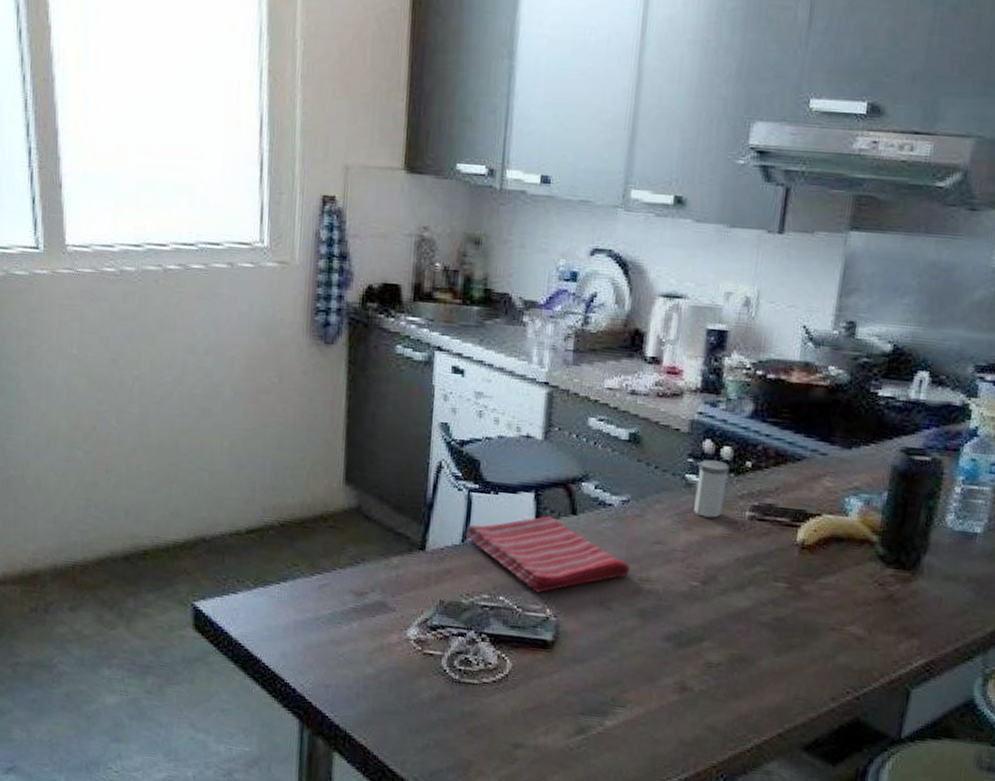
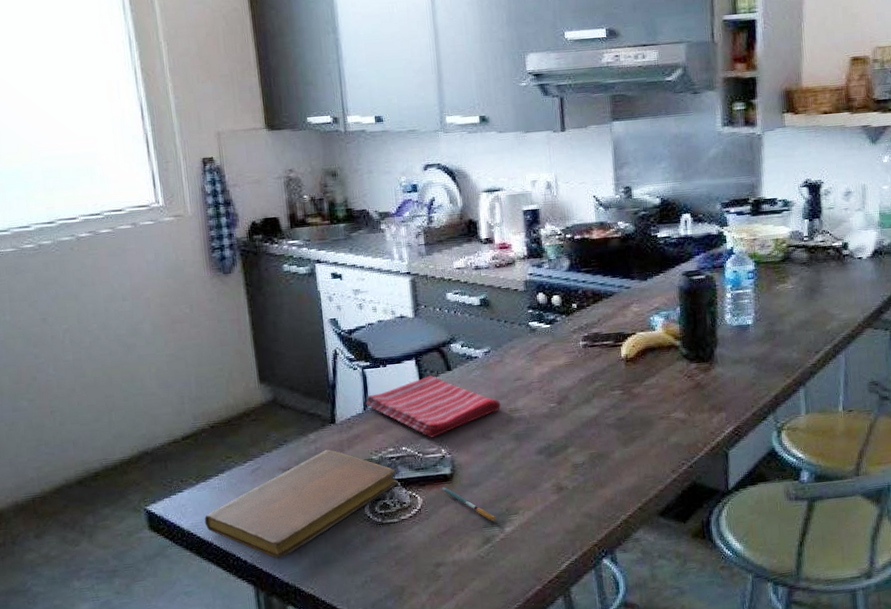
notebook: none [256,580,487,696] -> present [204,449,398,559]
pen: none [537,655,597,710] -> present [441,487,497,522]
salt shaker: present [694,459,729,518] -> none [537,307,562,353]

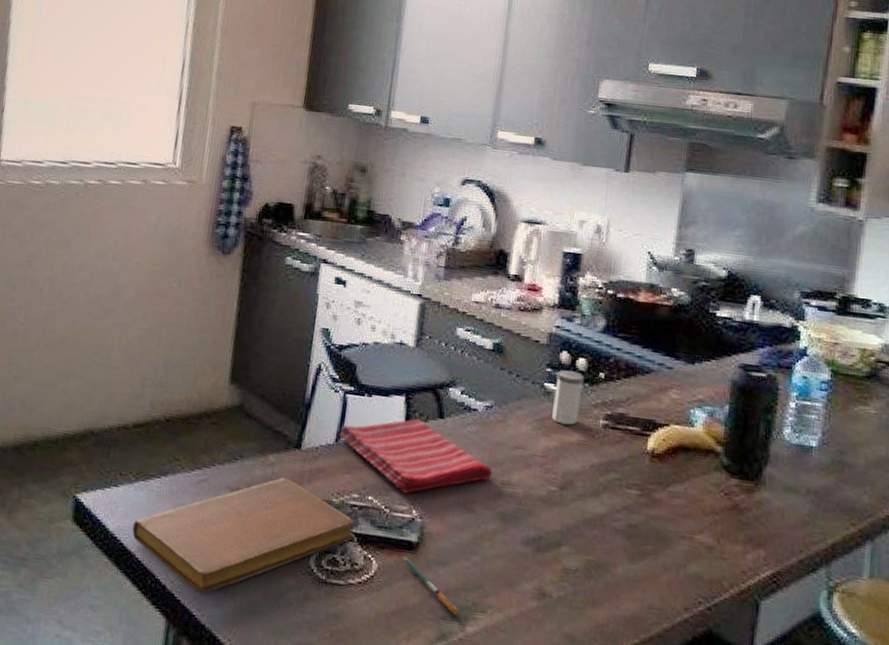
salt shaker: none [537,307,562,353] -> present [552,370,584,425]

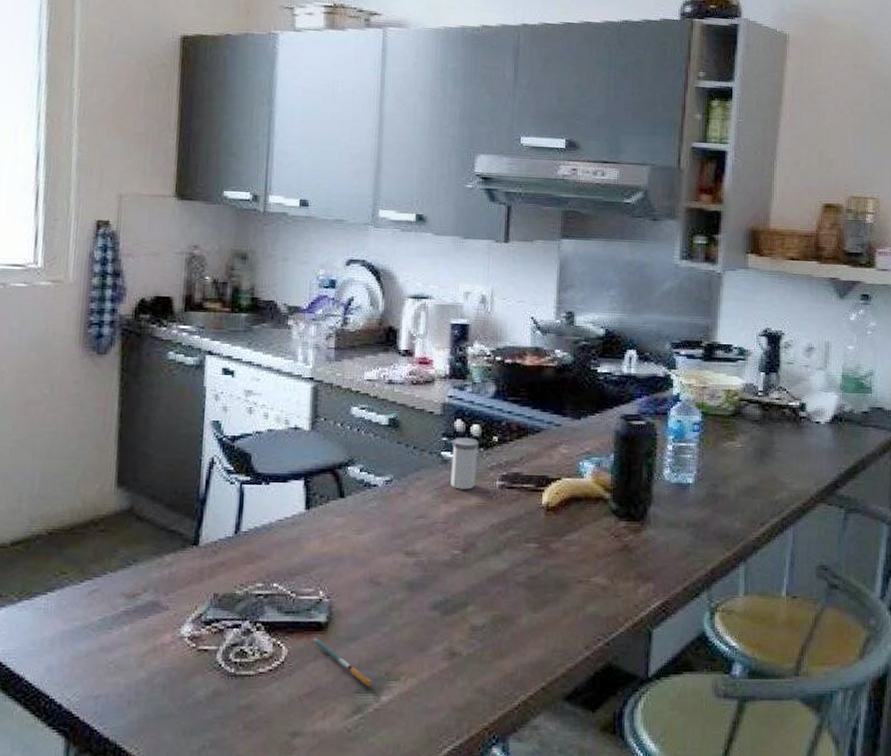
notebook: present [132,477,355,594] -> none [19,576,262,707]
dish towel: present [339,418,493,494] -> none [238,500,397,576]

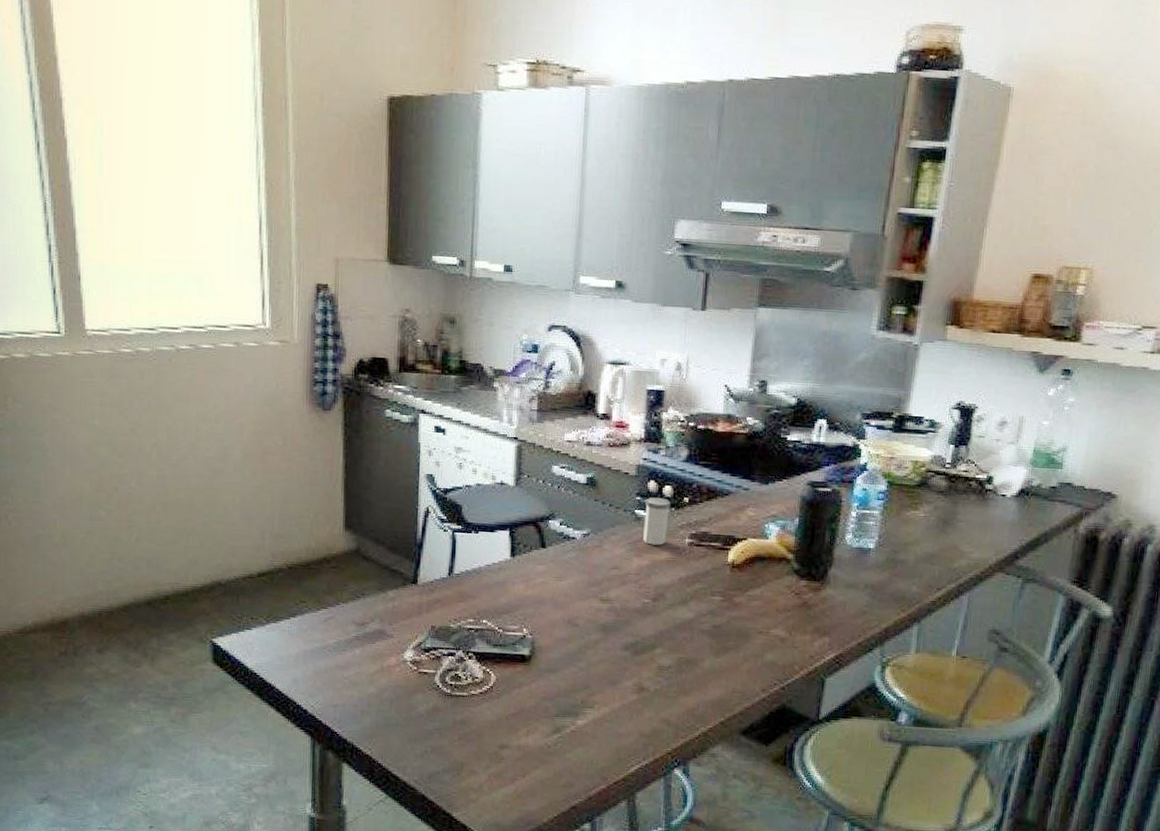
pen: present [312,638,372,687] -> none [517,668,570,712]

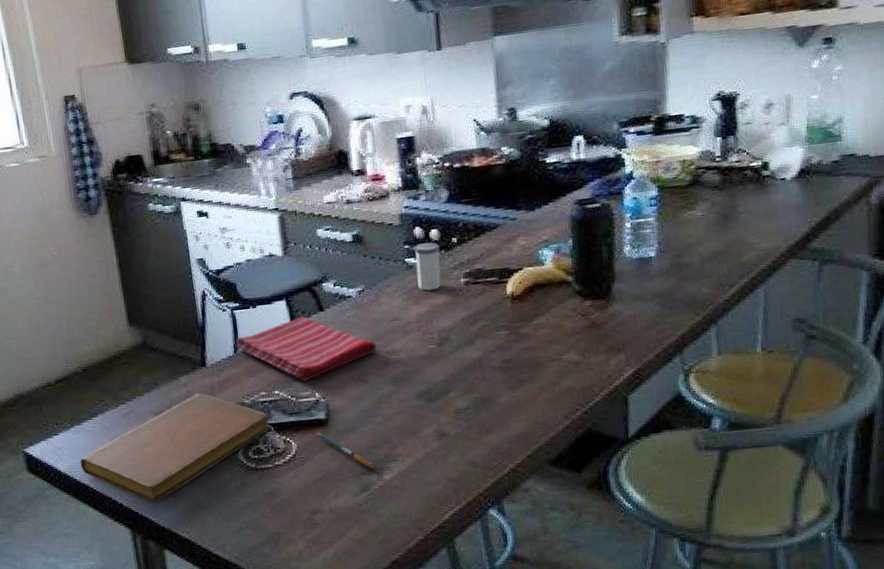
notebook: none [269,610,473,714] -> present [80,393,271,503]
dish towel: none [451,549,593,615] -> present [236,316,377,382]
pen: none [517,668,570,712] -> present [316,432,375,469]

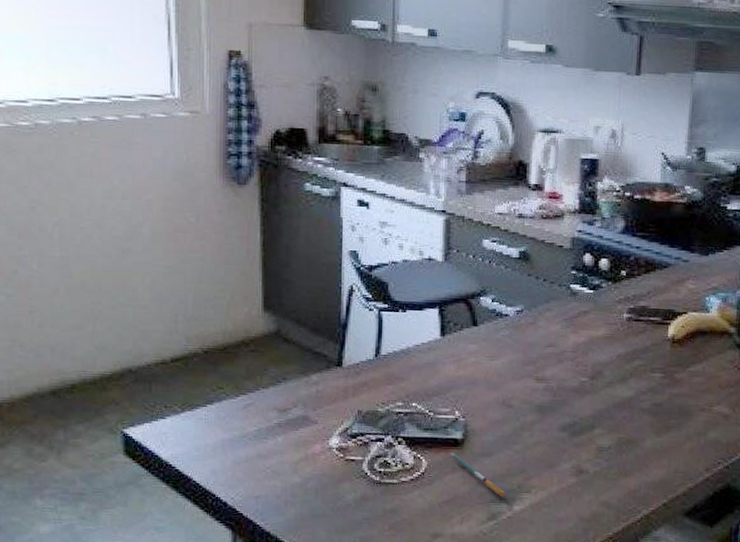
notebook: present [80,393,271,503] -> none [185,394,403,506]
dish towel: present [236,316,377,382] -> none [378,328,528,397]
salt shaker: present [414,242,442,291] -> none [579,270,607,321]

